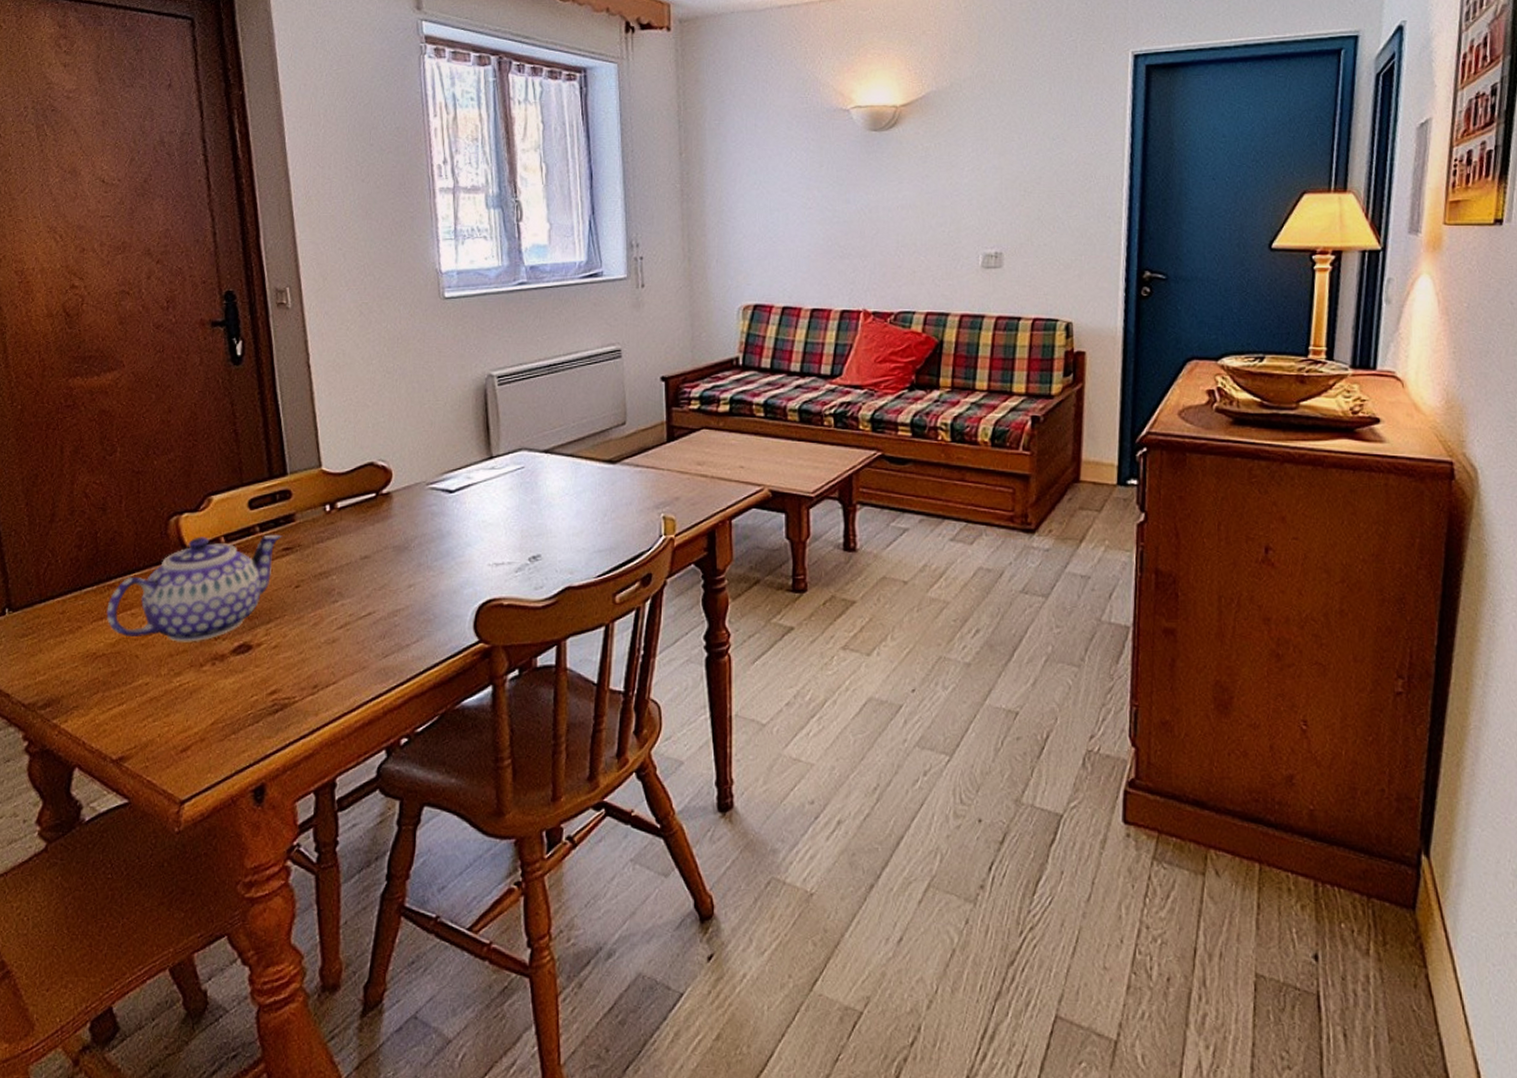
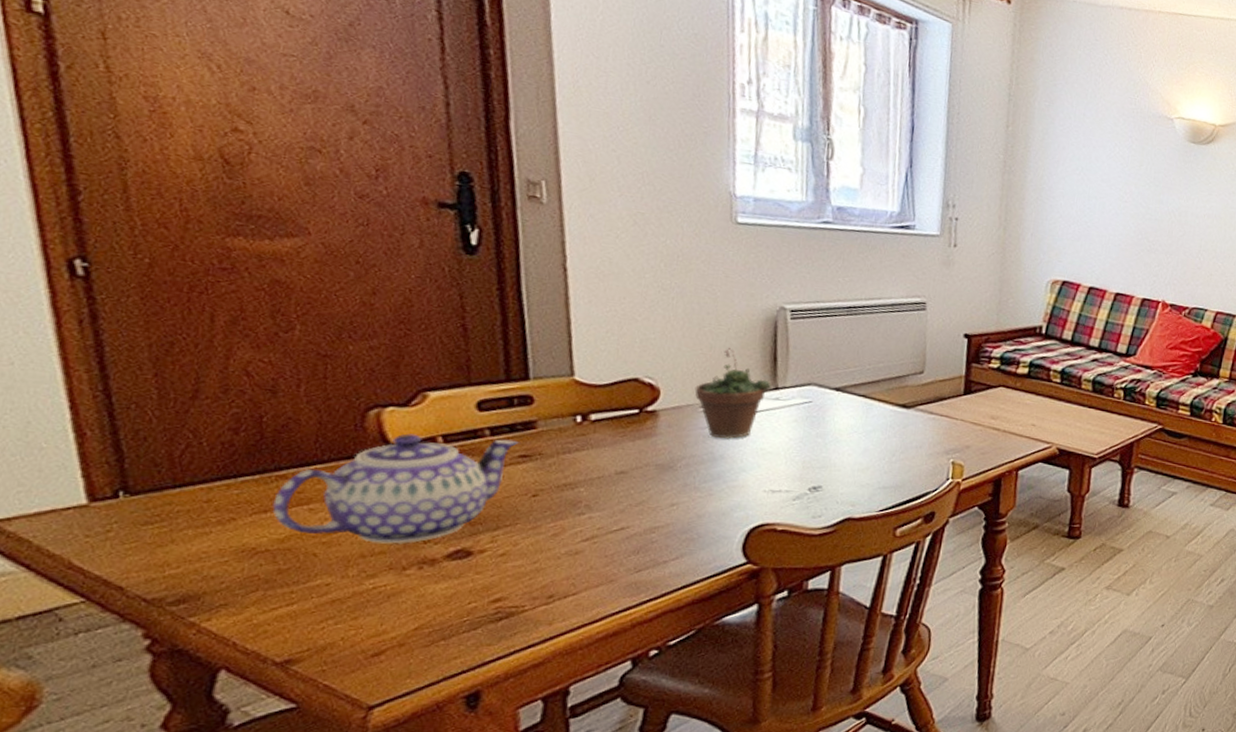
succulent plant: none [421,421,488,513] -> present [694,347,773,439]

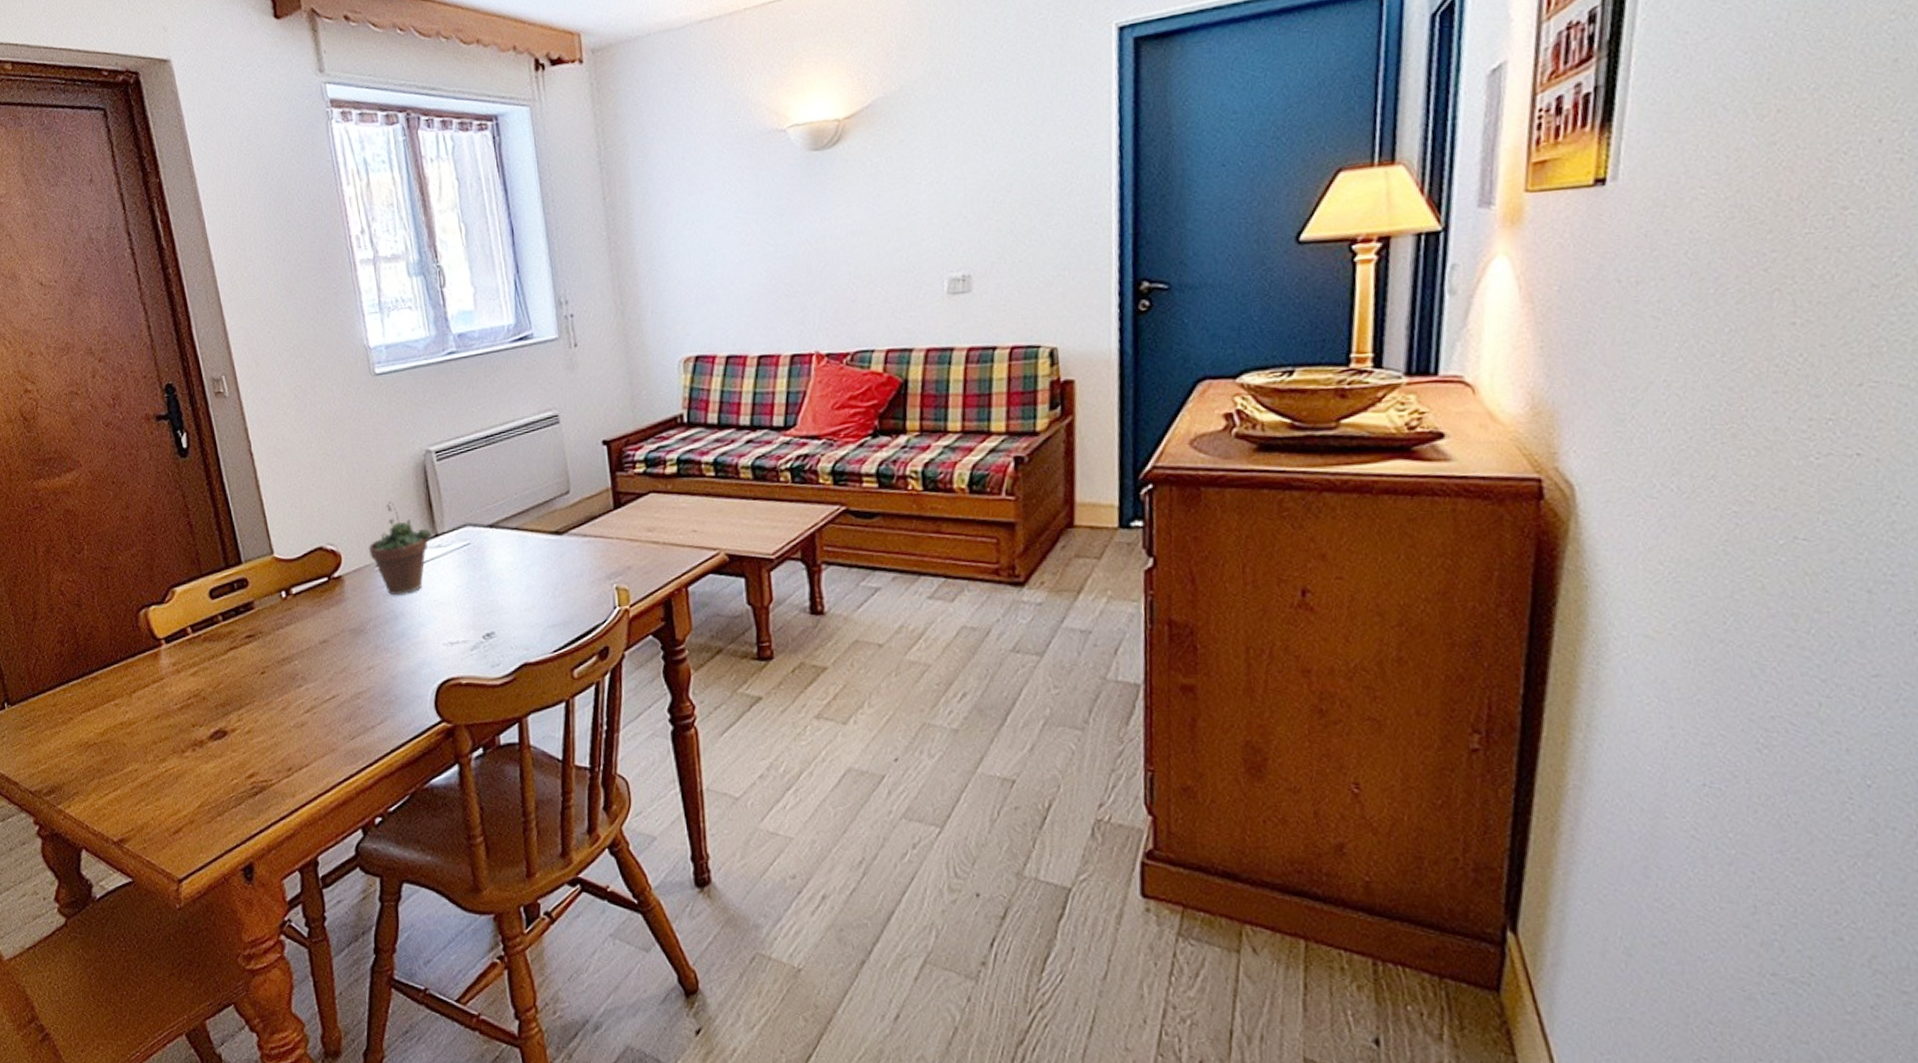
teapot: present [272,433,519,544] -> none [92,622,244,730]

